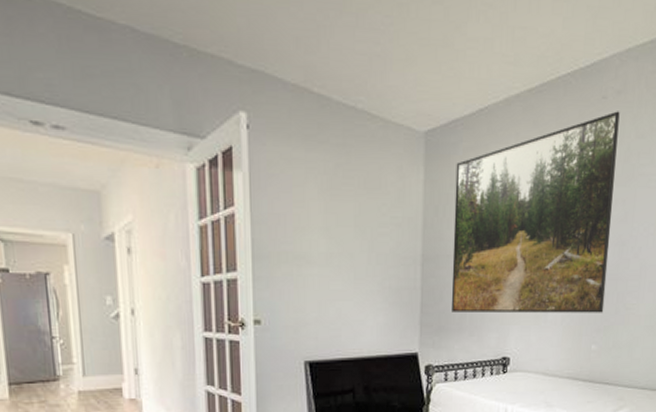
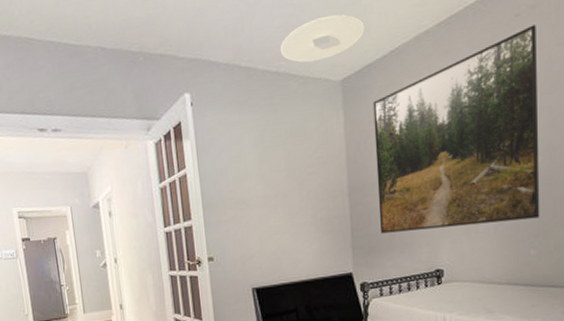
ceiling light: none [360,52,455,105] -> present [280,14,365,63]

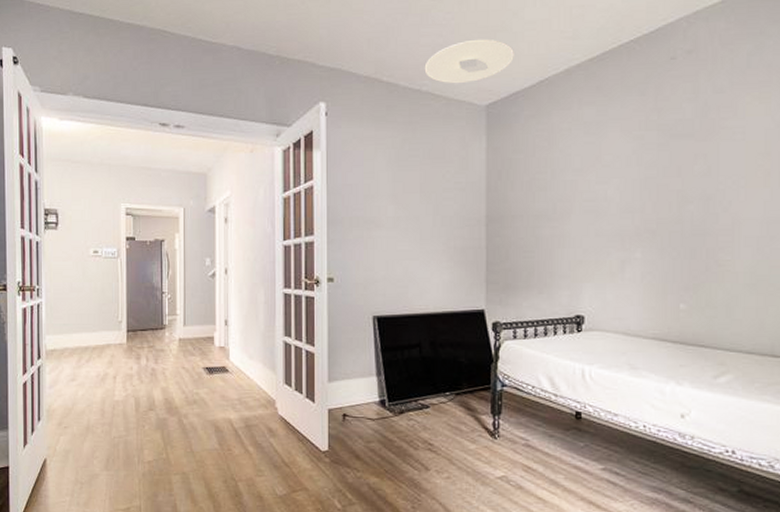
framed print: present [373,24,540,234] -> none [517,69,693,270]

